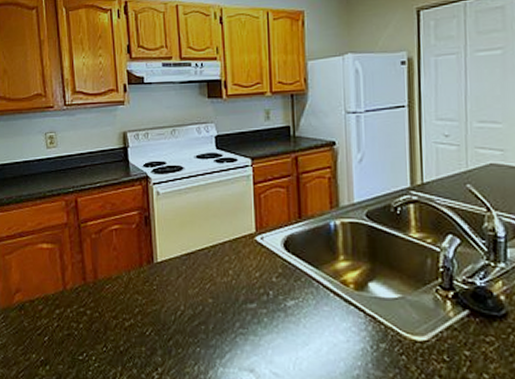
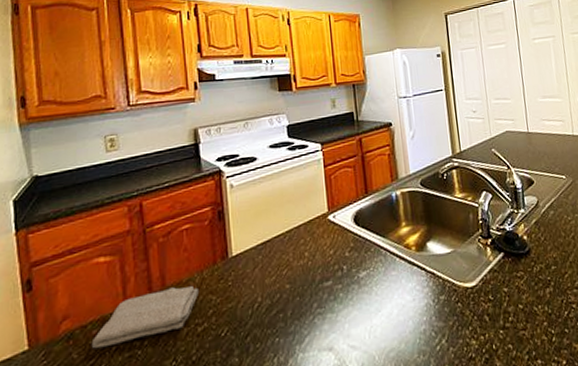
washcloth: none [38,281,126,323] -> present [91,286,198,349]

